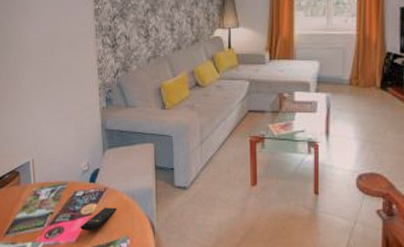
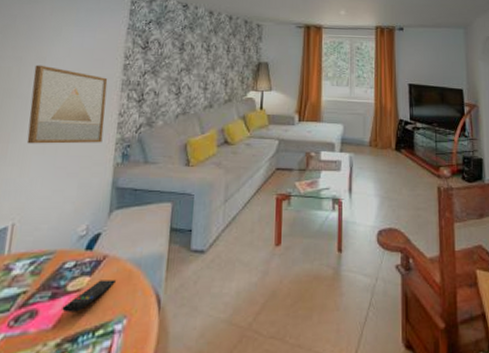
wall art: none [21,16,88,91] -> present [26,65,108,144]

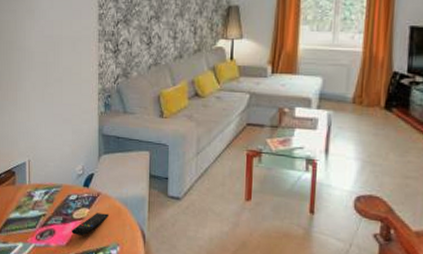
wall art: present [26,65,108,144] -> none [27,17,87,93]

